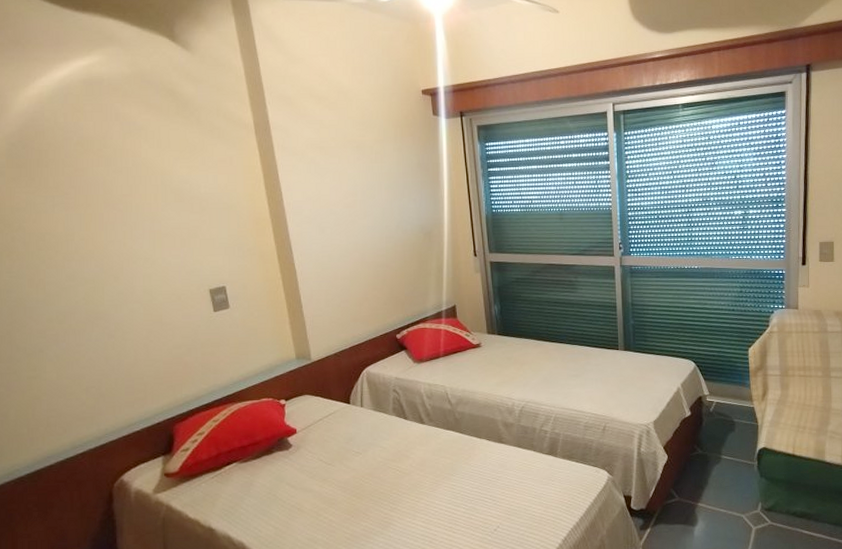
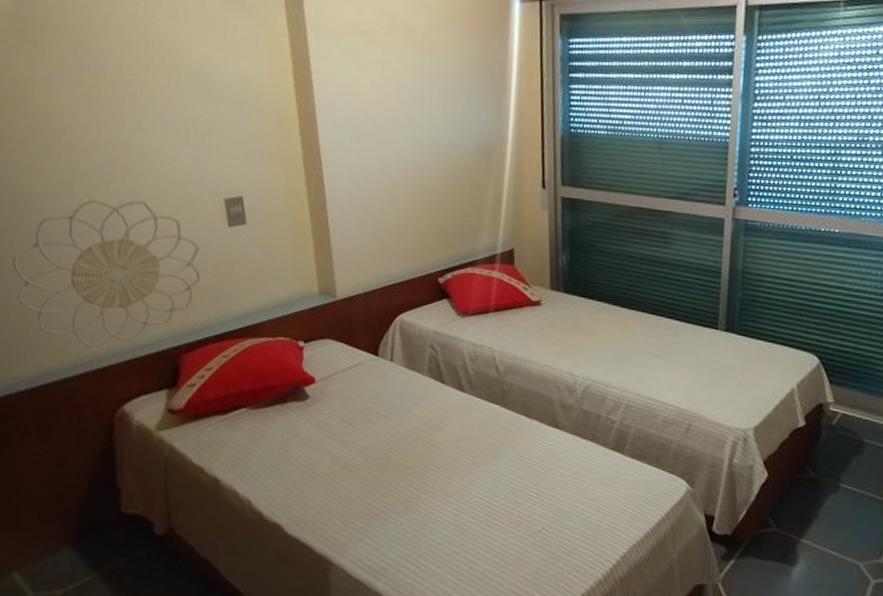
decorative wall piece: none [12,298,190,429] -> present [12,198,201,348]

